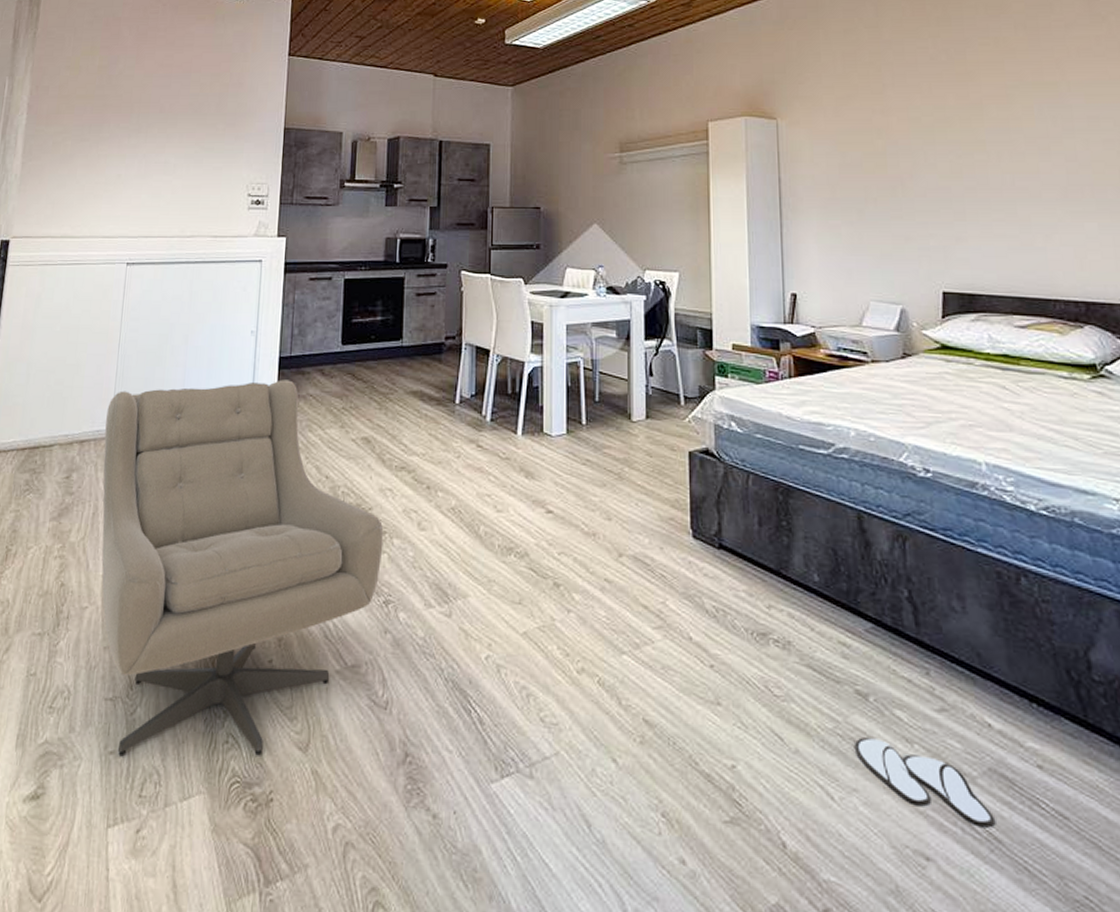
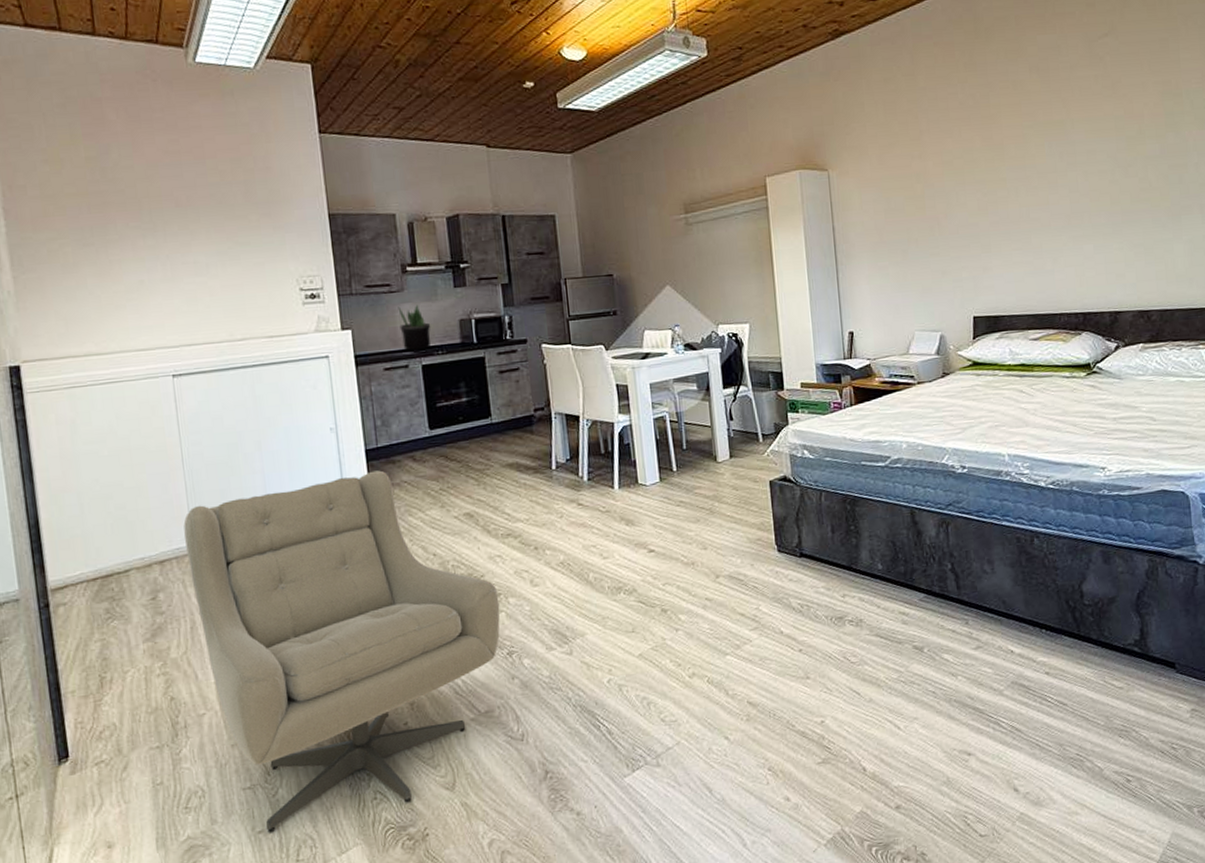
planter: none [330,219,359,263] -> present [398,305,431,351]
slippers: present [855,737,996,828] -> none [914,678,1017,725]

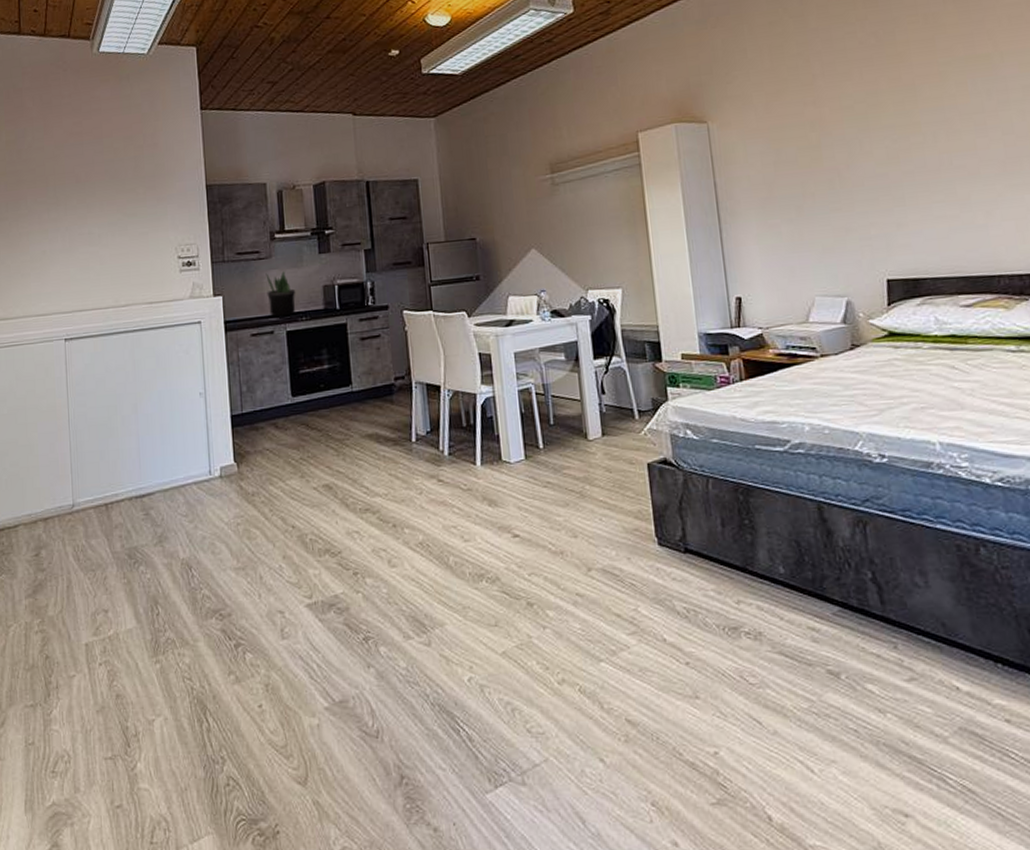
armchair: present [183,470,500,833] -> none [66,437,357,809]

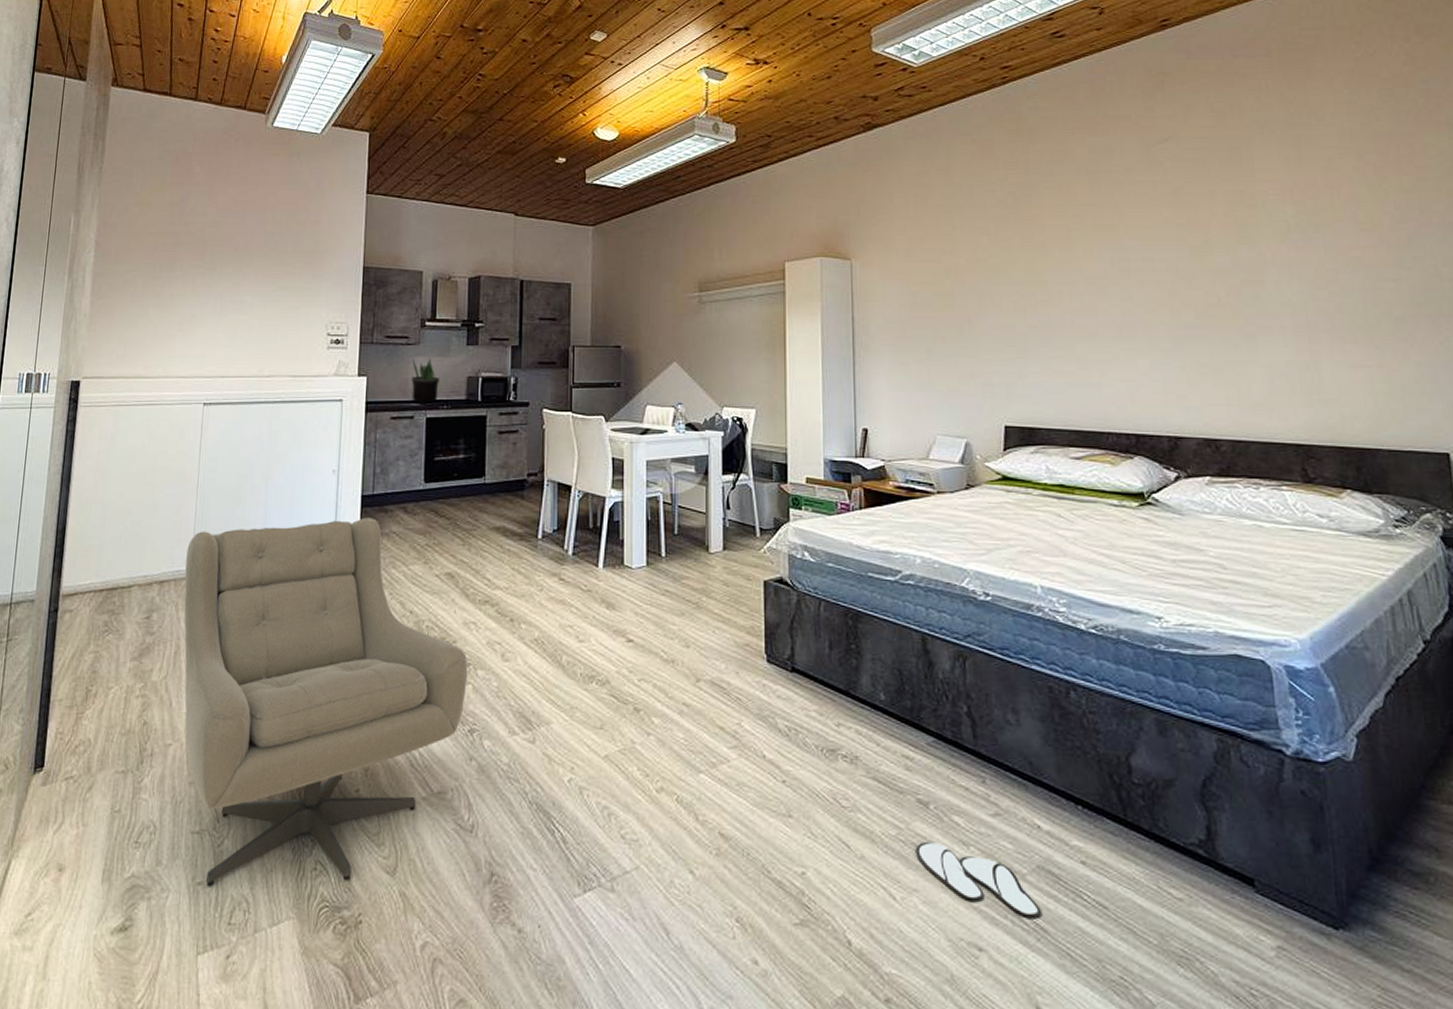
armchair: none [66,437,357,809] -> present [184,518,468,887]
slippers: none [830,713,969,782] -> present [916,842,1043,920]

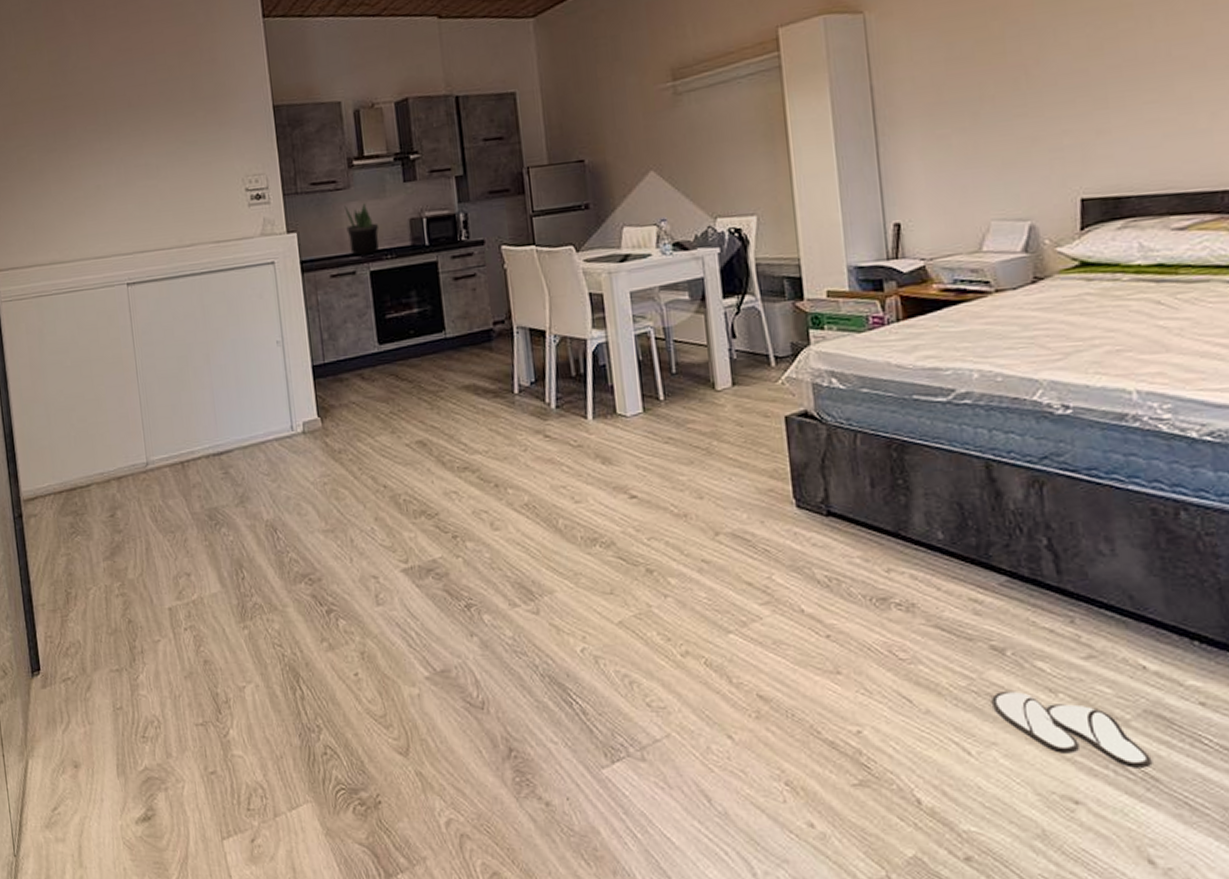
armchair: present [184,518,468,887] -> none [138,389,457,776]

